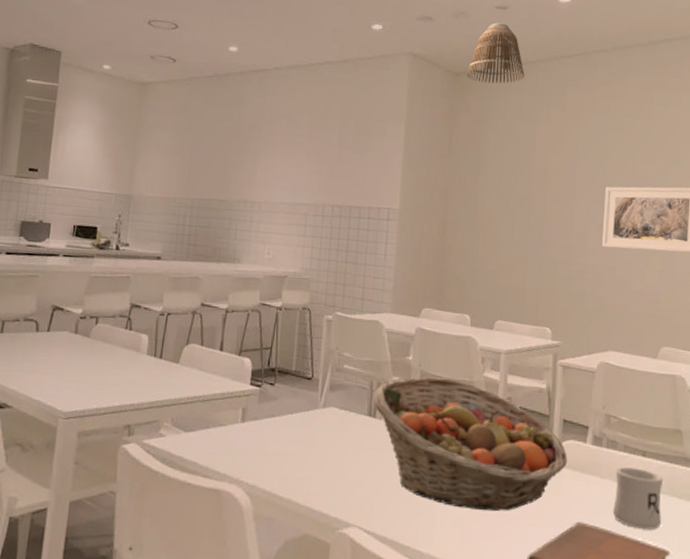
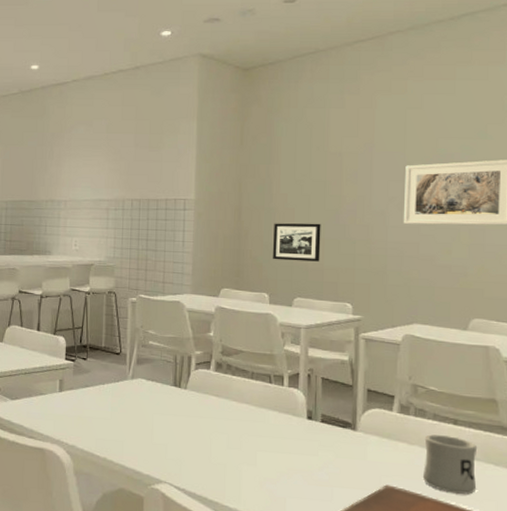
fruit basket: present [374,376,568,511] -> none [178,350,374,473]
lamp shade: present [465,23,525,84] -> none [255,16,316,75]
picture frame: none [476,239,525,283] -> present [273,223,321,262]

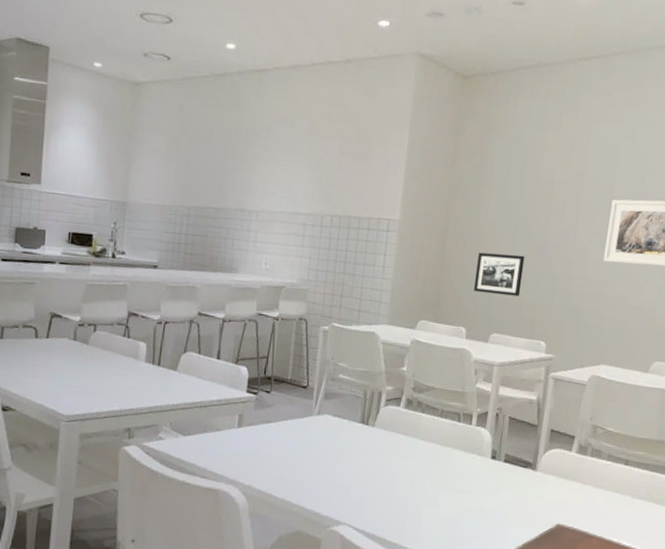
mug: present [423,434,478,494] -> none [592,474,643,531]

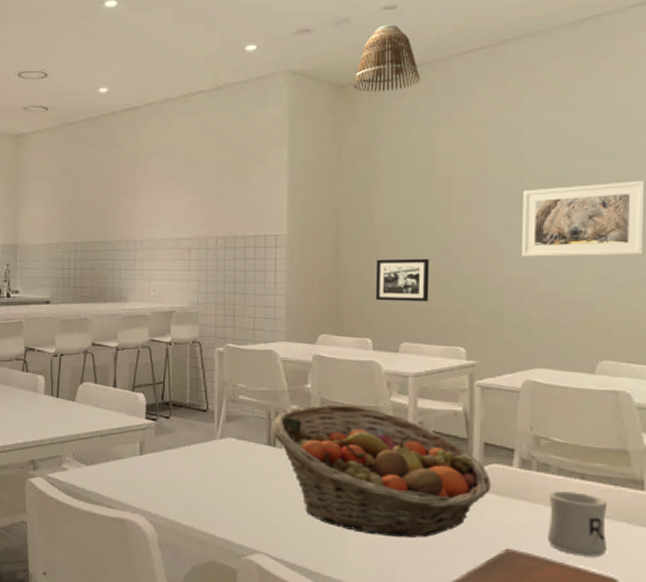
fruit basket: none [367,386,553,513] -> present [273,404,492,538]
lamp shade: none [475,20,538,88] -> present [352,25,420,92]
mug: none [592,474,643,531] -> present [548,491,608,556]

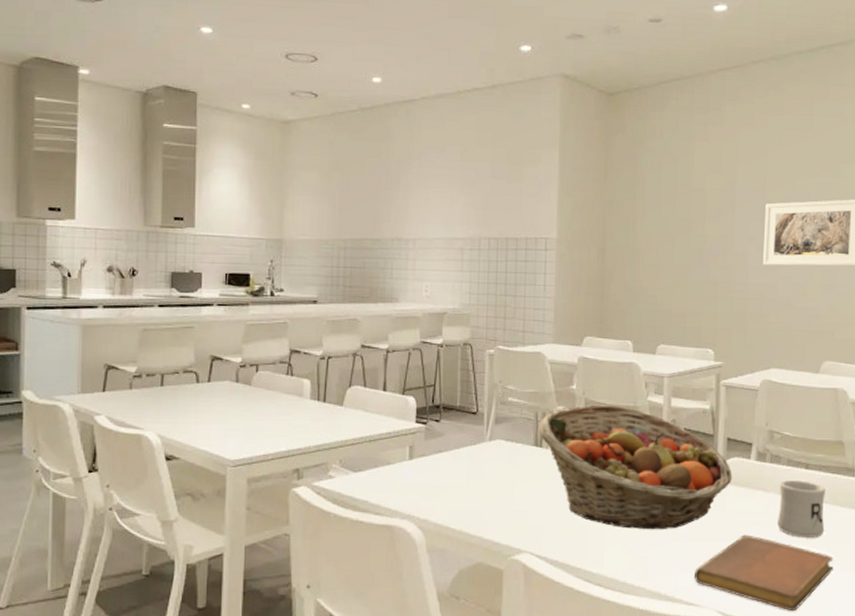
lamp shade: present [352,25,420,92] -> none [619,37,681,102]
picture frame: present [376,258,430,302] -> none [637,264,685,306]

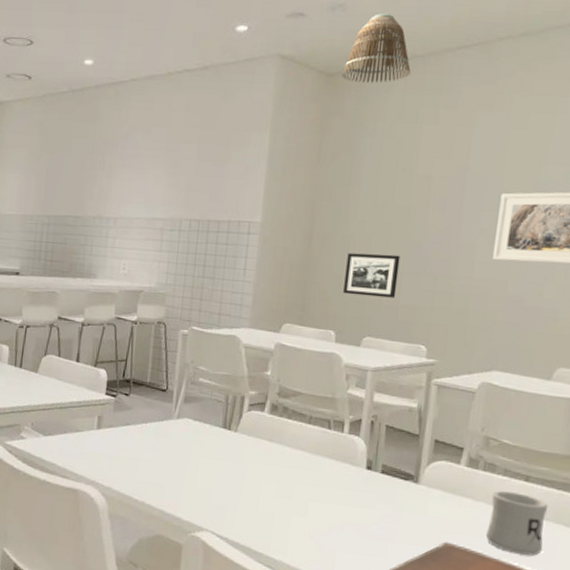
fruit basket: present [540,404,733,530] -> none [229,391,438,527]
lamp shade: none [619,37,681,102] -> present [340,14,411,83]
picture frame: none [637,264,685,306] -> present [343,253,401,298]

